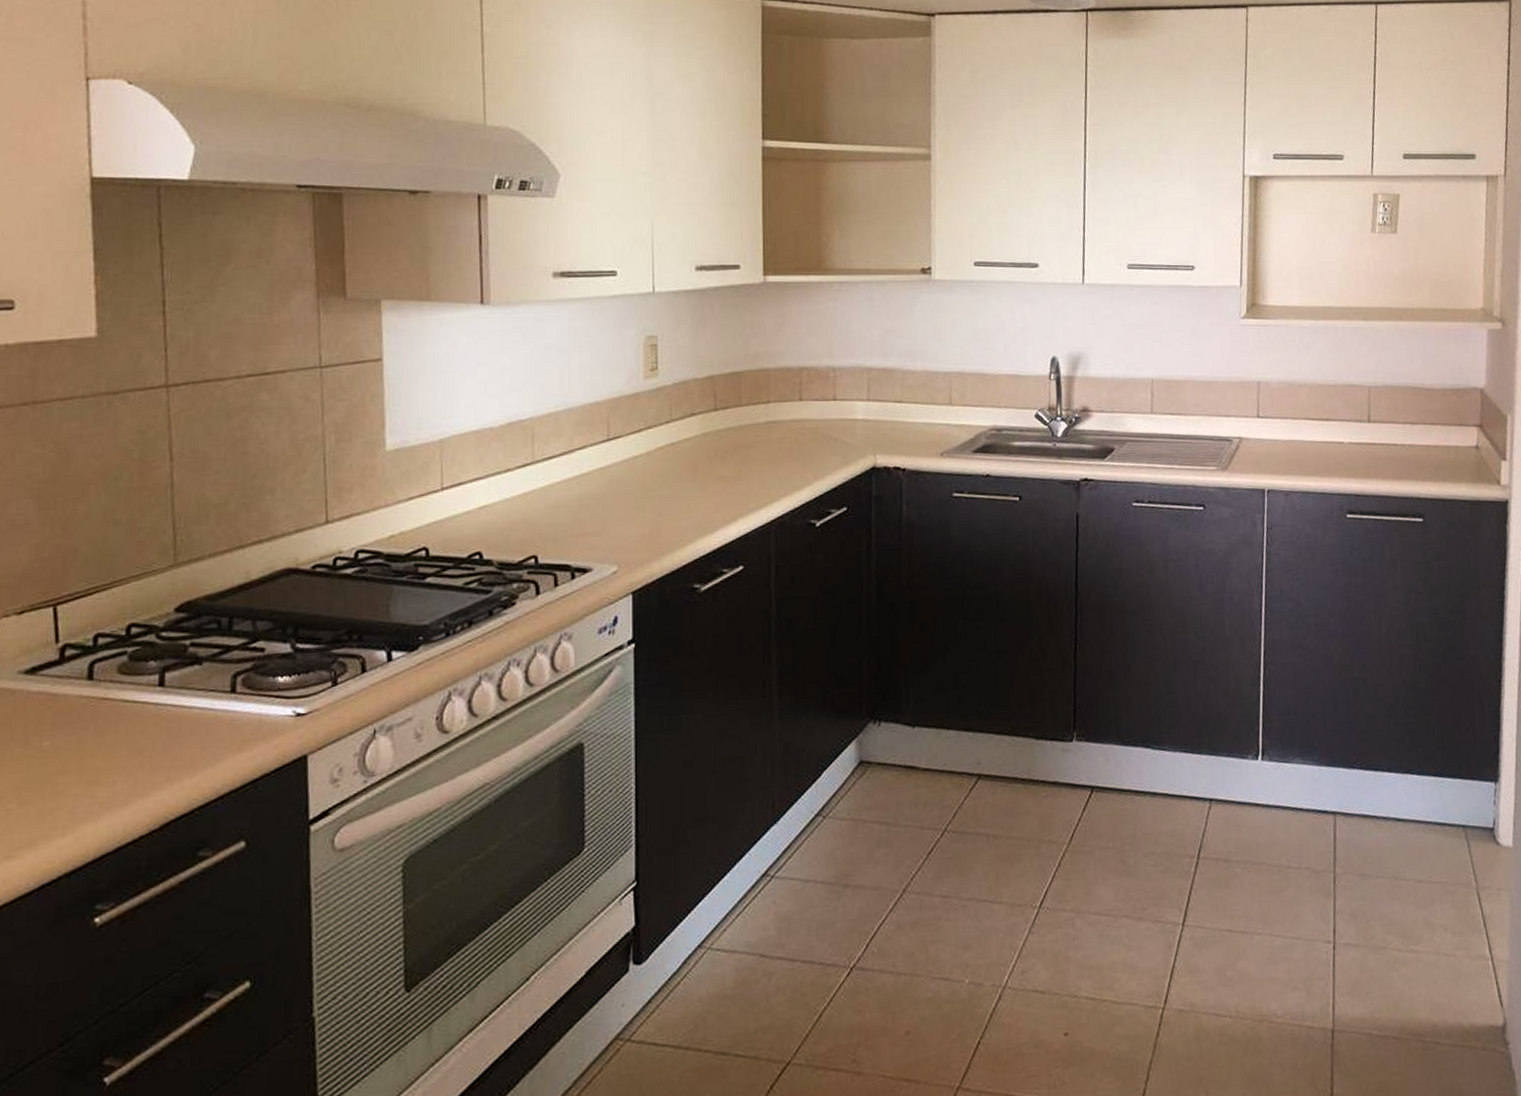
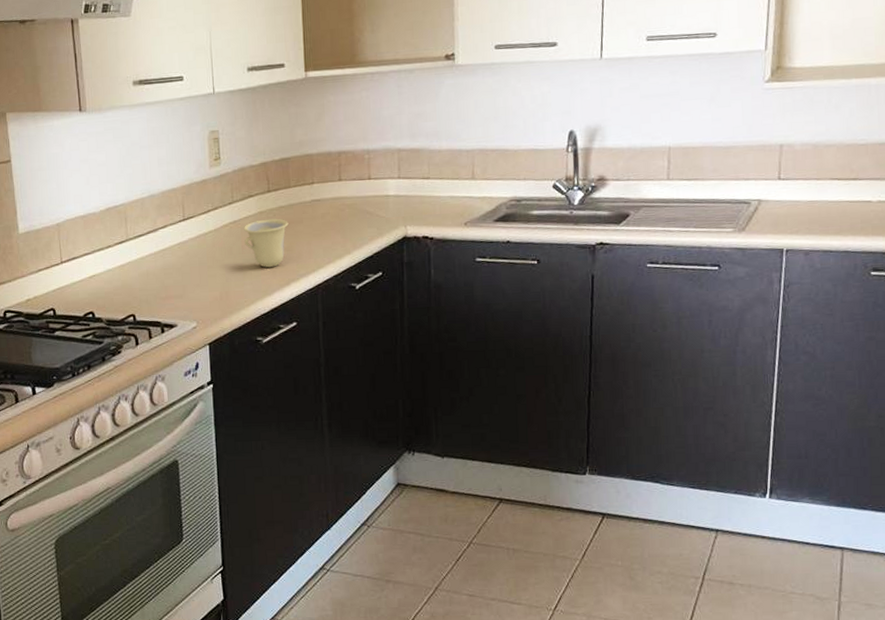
cup: none [683,441,738,500] -> present [244,218,289,268]

